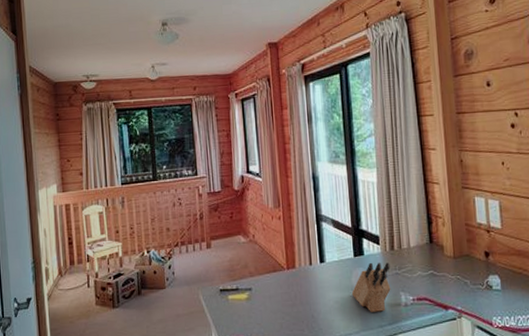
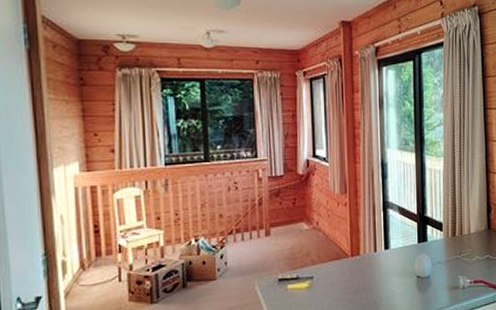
knife block: present [351,262,391,312] -> none [413,248,451,296]

